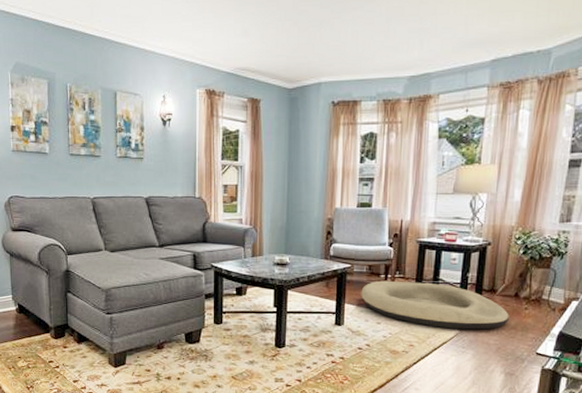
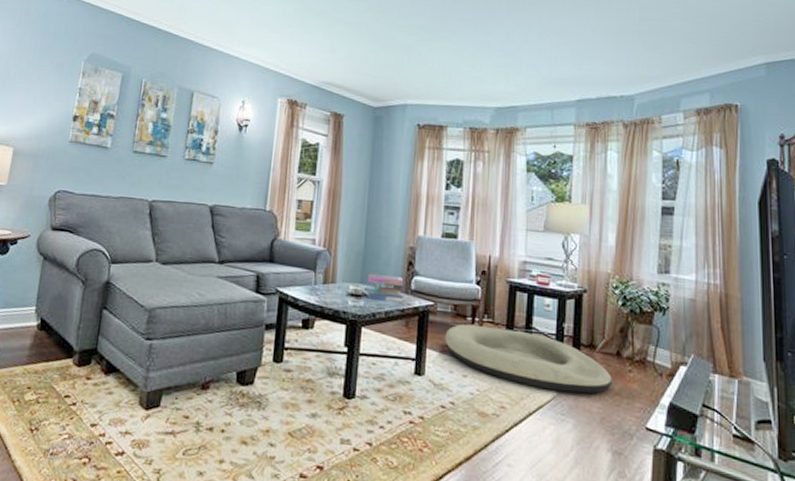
books: none [286,244,325,267] -> present [362,273,405,302]

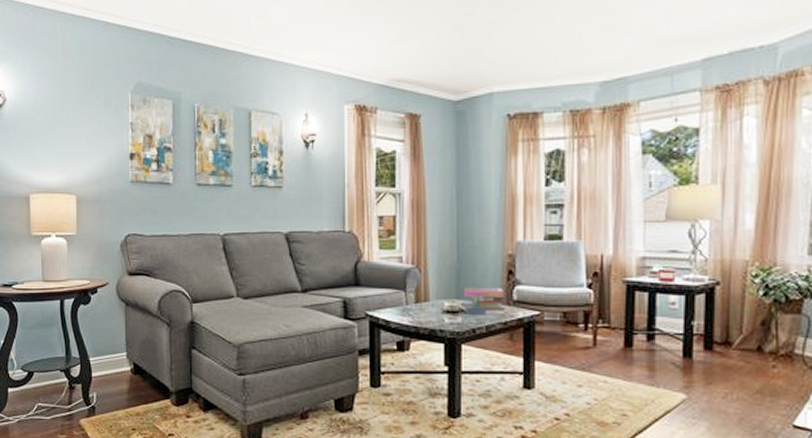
dog bed: present [445,324,612,394] -> none [555,331,752,395]

